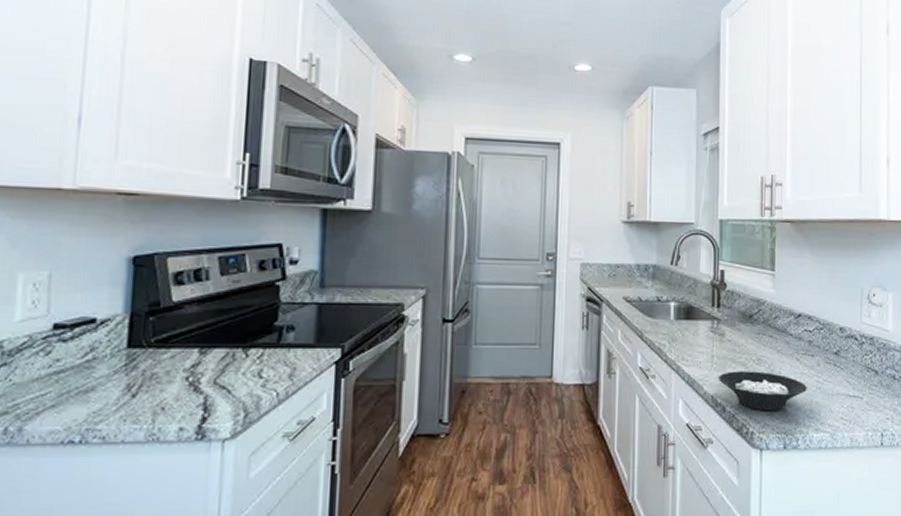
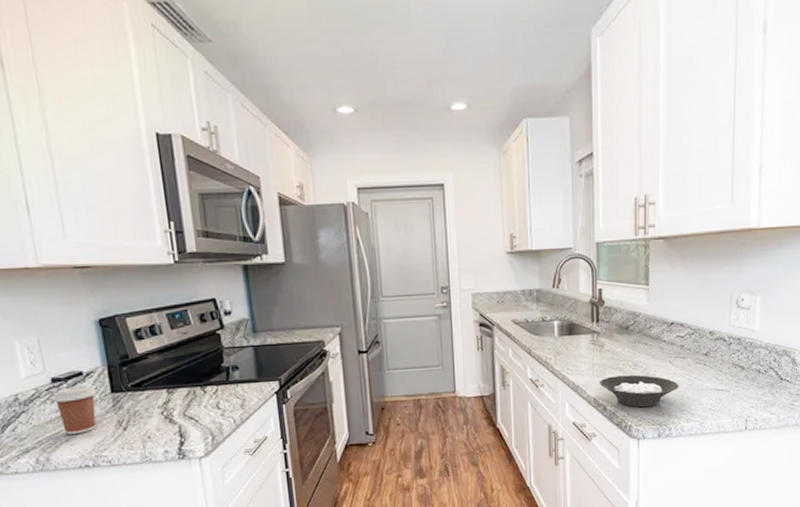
coffee cup: none [47,336,108,399] -> present [52,385,97,435]

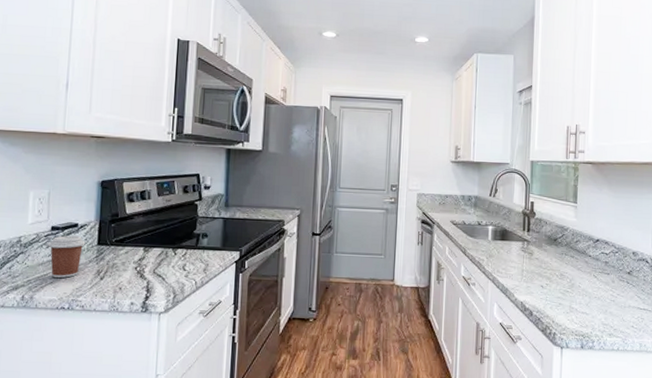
cereal bowl: present [599,374,679,408] -> none [526,283,603,318]

